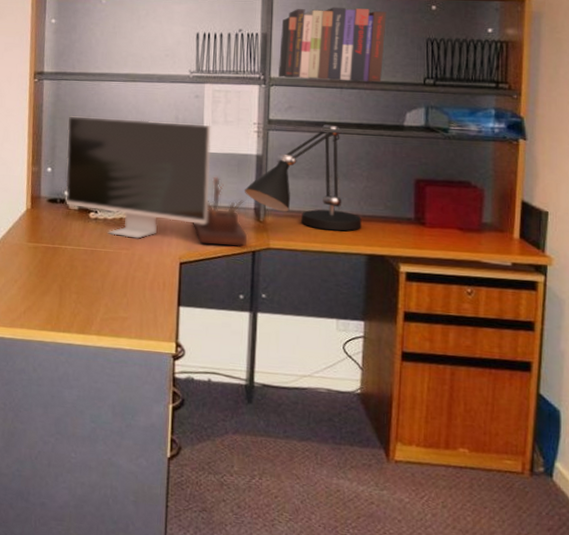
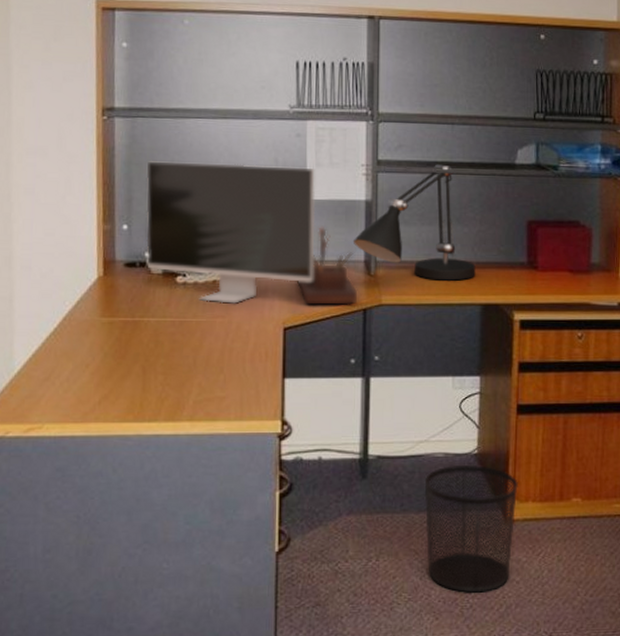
books: present [278,7,387,83] -> none [387,34,497,118]
waste bin: none [307,401,402,526] -> present [424,464,518,594]

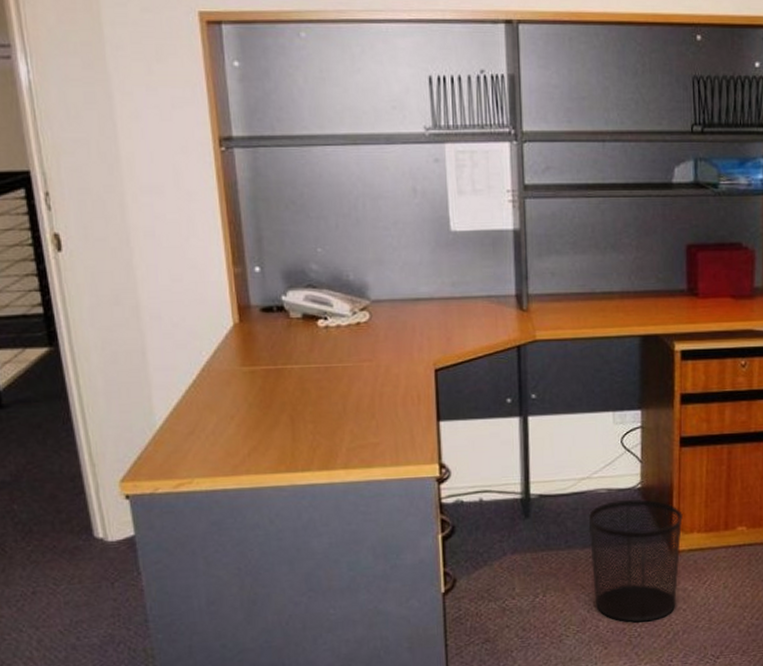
monitor: present [146,161,315,304] -> none [274,195,462,347]
desk organizer: present [296,227,359,306] -> none [445,260,512,345]
desk lamp: present [354,164,476,281] -> none [503,187,633,313]

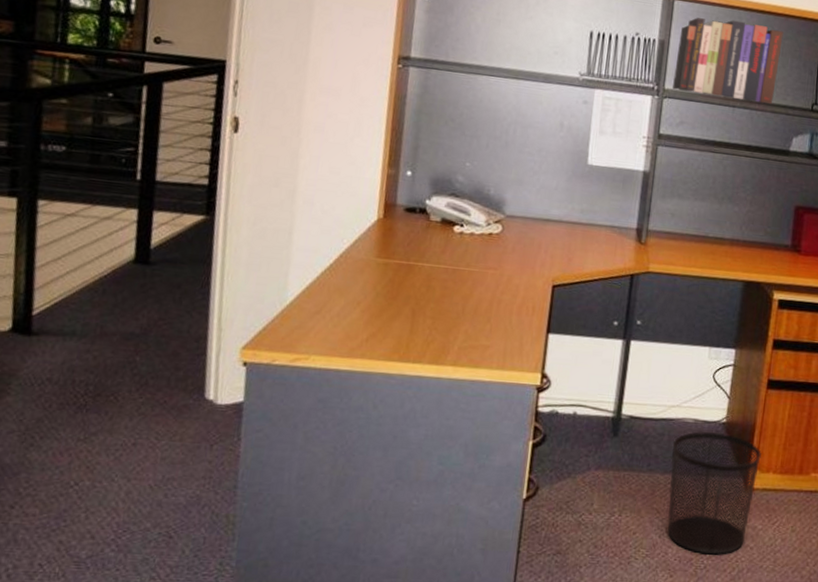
books: none [530,38,649,133] -> present [673,17,784,105]

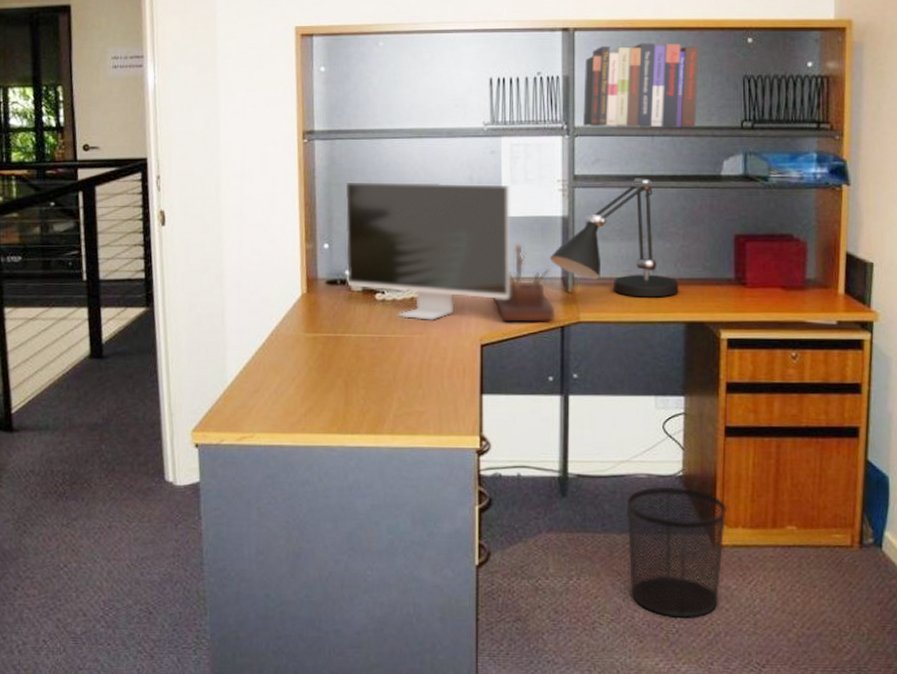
monitor: none [427,112,598,258] -> present [345,181,511,320]
desk organizer: none [569,192,629,270] -> present [492,244,557,323]
desk lamp: none [628,143,742,257] -> present [550,178,679,298]

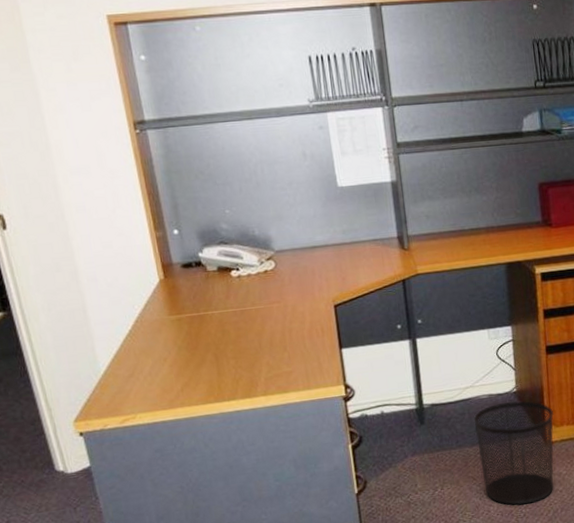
monitor: present [345,181,511,320] -> none [185,158,354,291]
desk organizer: present [492,244,557,323] -> none [339,210,398,283]
desk lamp: present [550,178,679,298] -> none [385,140,498,247]
books: present [583,43,700,128] -> none [394,13,497,96]

